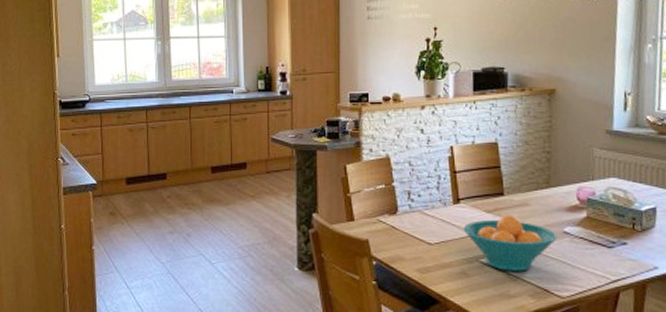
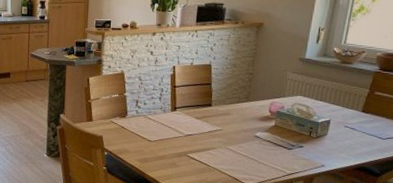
fruit bowl: present [463,215,558,271] -> none [177,121,250,164]

